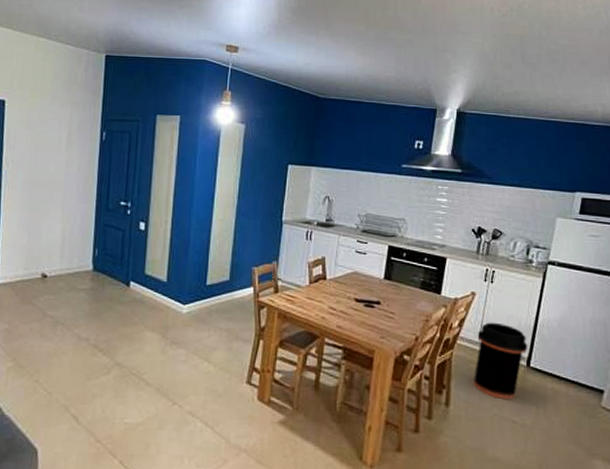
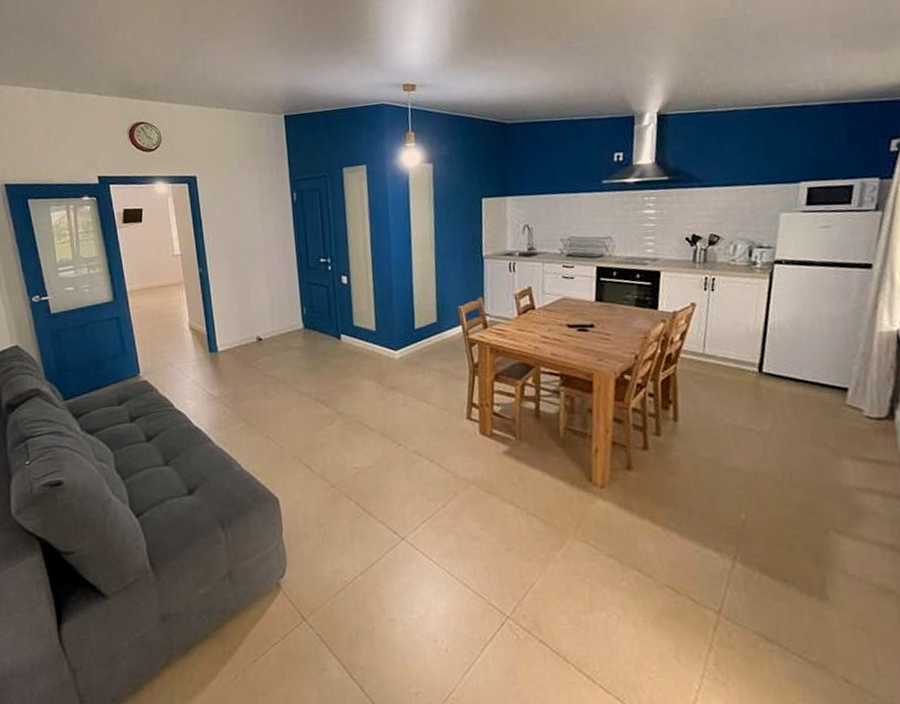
trash can: present [472,322,528,400] -> none [700,331,759,409]

